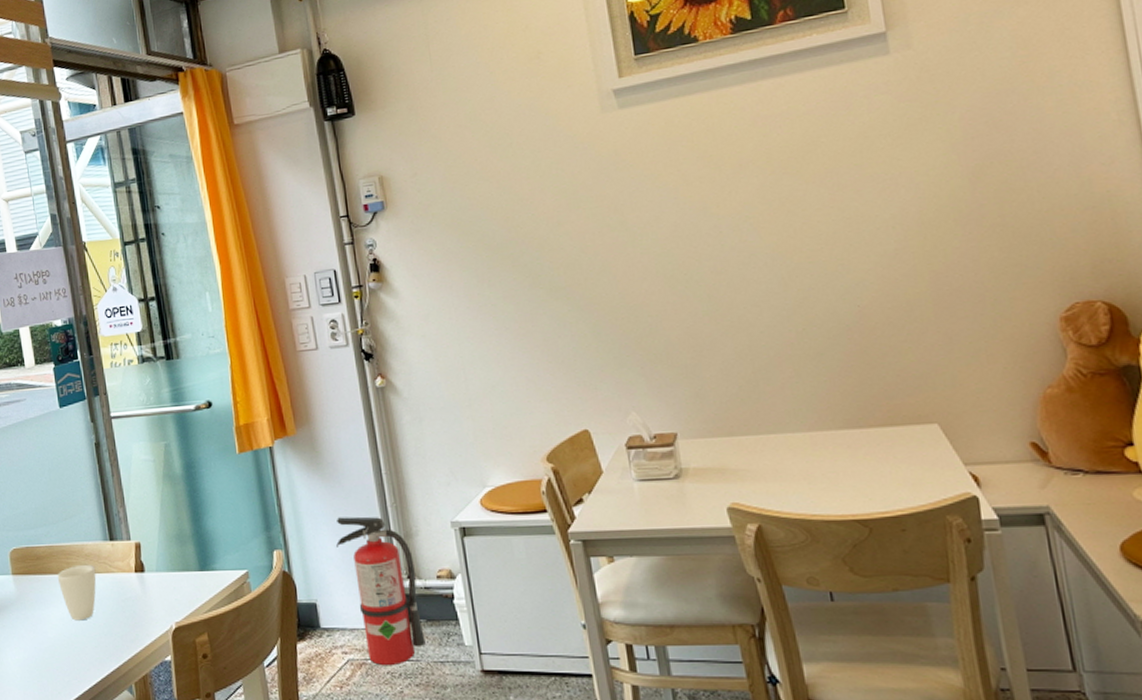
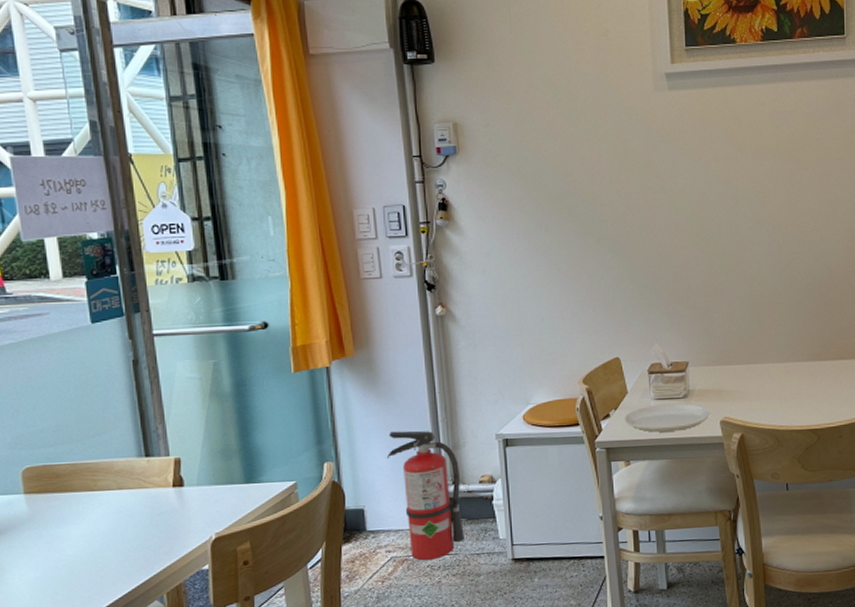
cup: present [57,564,97,621] -> none [80,480,128,537]
plate: none [601,486,713,522] -> present [624,404,711,432]

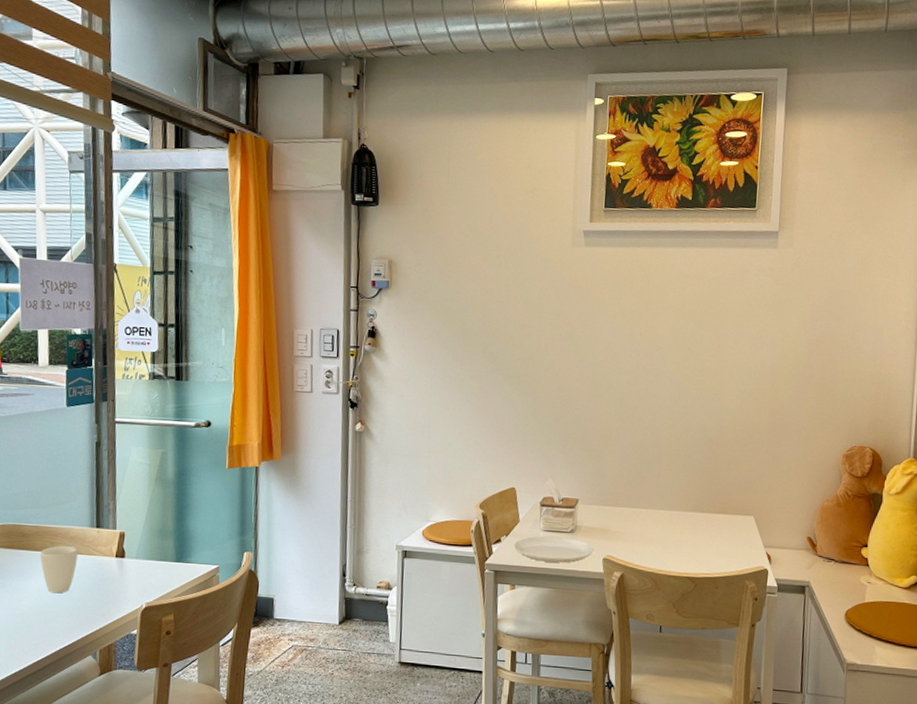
cup: none [80,480,128,537] -> present [40,545,79,594]
fire extinguisher: present [387,430,464,560] -> none [299,531,361,653]

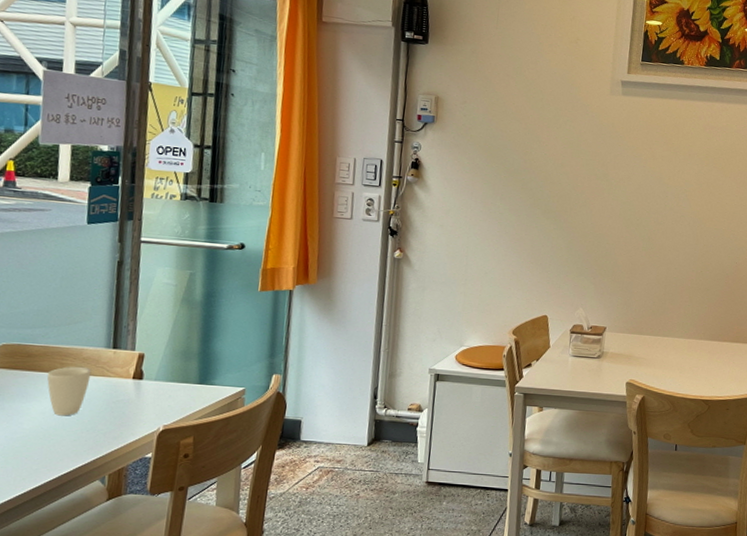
plate: present [513,536,595,563] -> none [543,361,619,387]

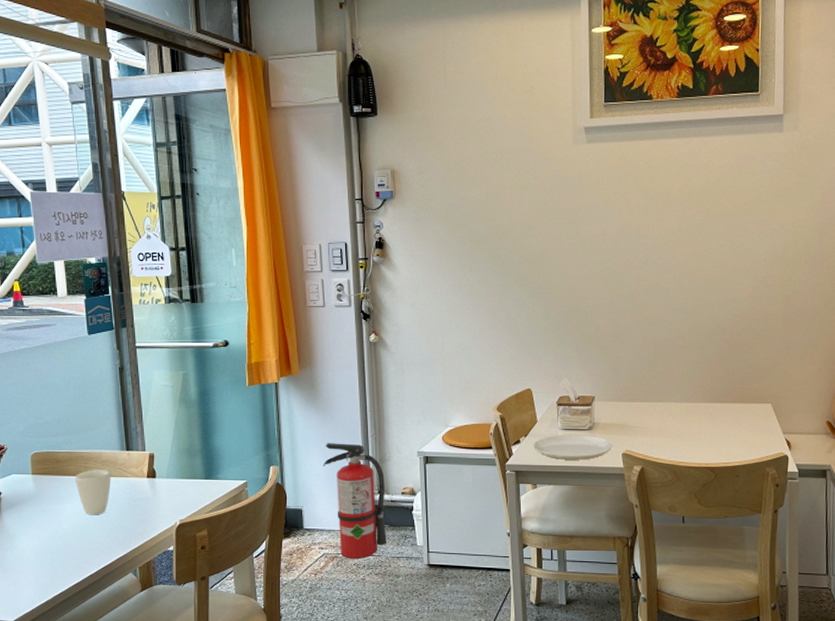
fire extinguisher: none [330,354,393,473] -> present [324,443,387,558]
plate: none [543,361,619,387] -> present [533,435,613,460]

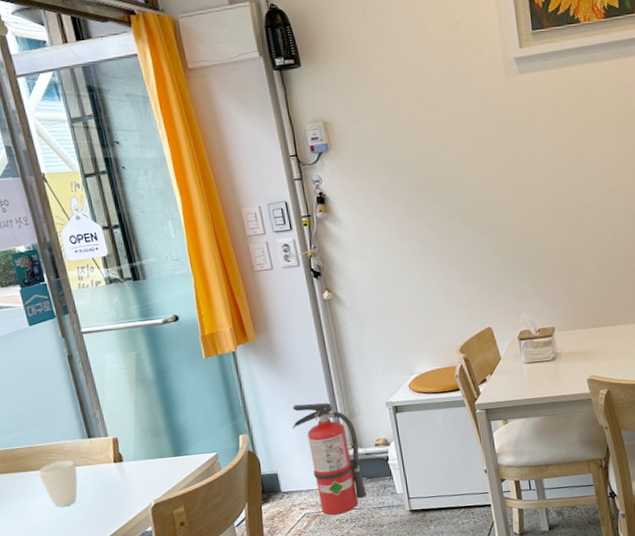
plate: present [533,435,613,460] -> none [499,365,578,393]

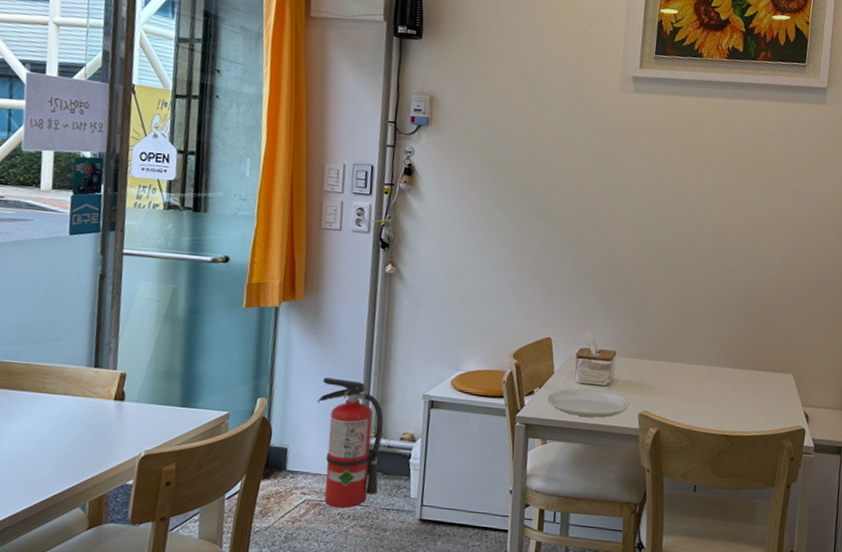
cup: present [38,459,78,508] -> none [28,385,73,439]
plate: none [499,365,578,393] -> present [546,389,631,418]

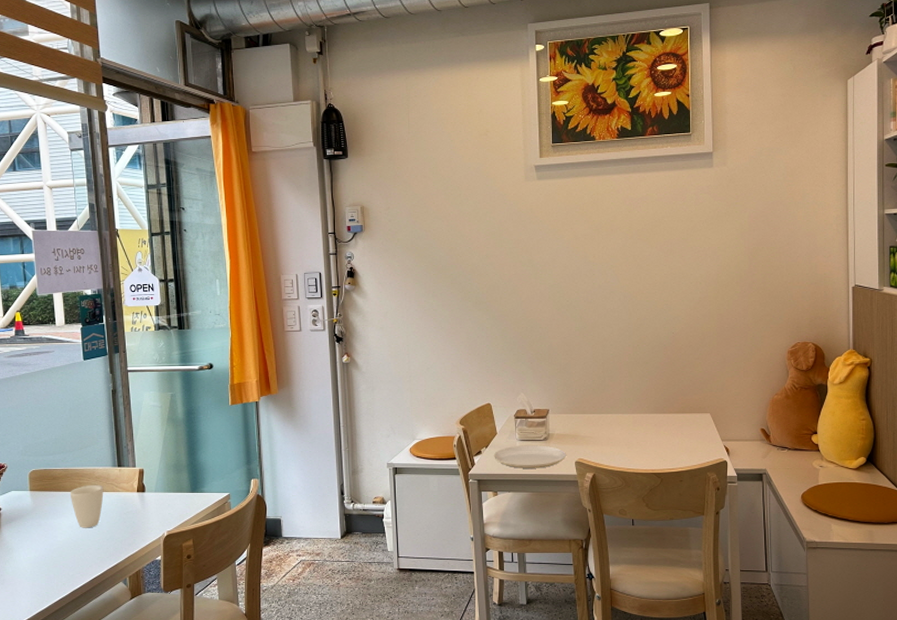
cup: none [28,385,73,439] -> present [70,484,104,528]
fire extinguisher: present [318,377,384,508] -> none [301,457,359,564]

